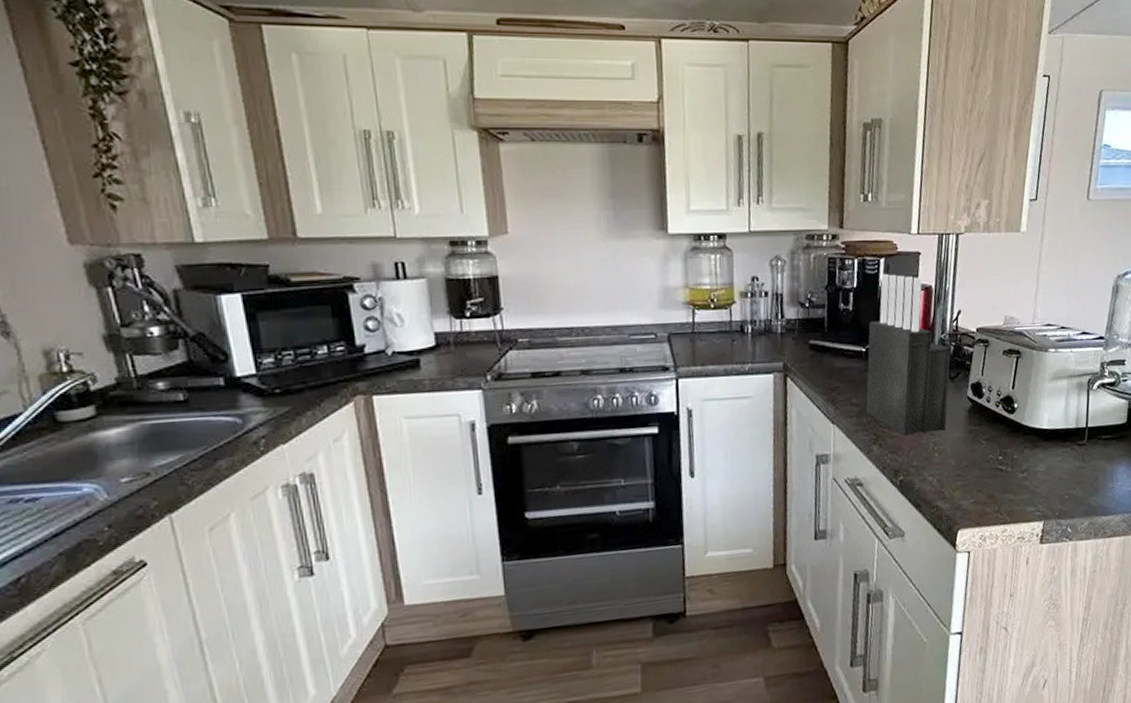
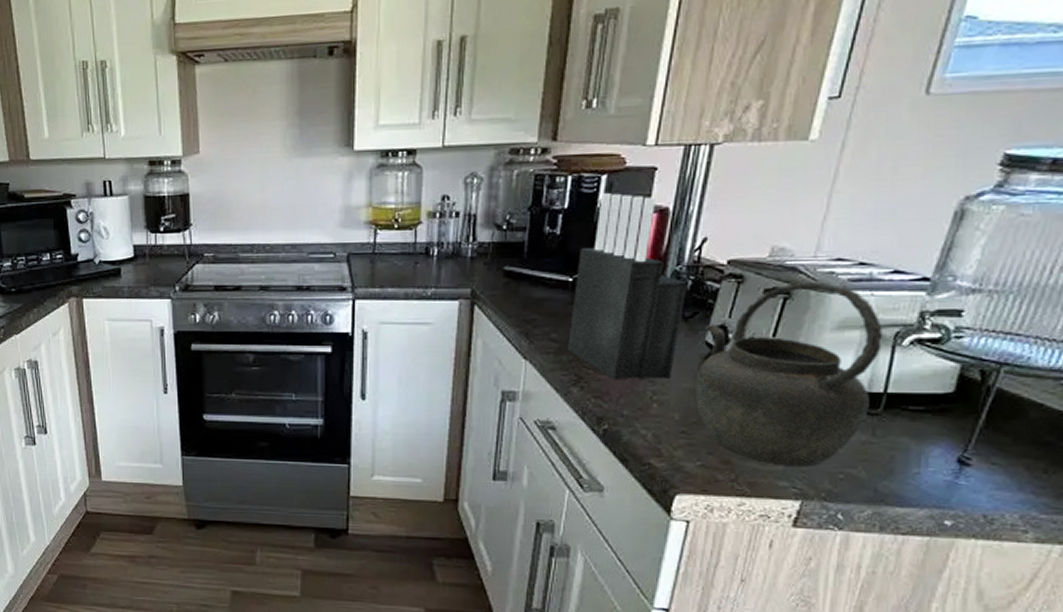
kettle: none [963,342,1081,494] -> present [695,281,883,467]

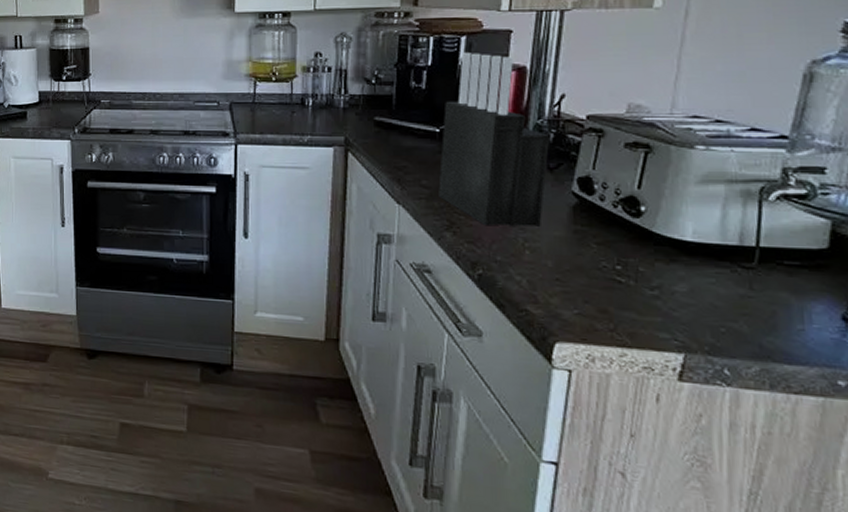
kettle: present [695,281,883,467] -> none [565,136,748,320]

